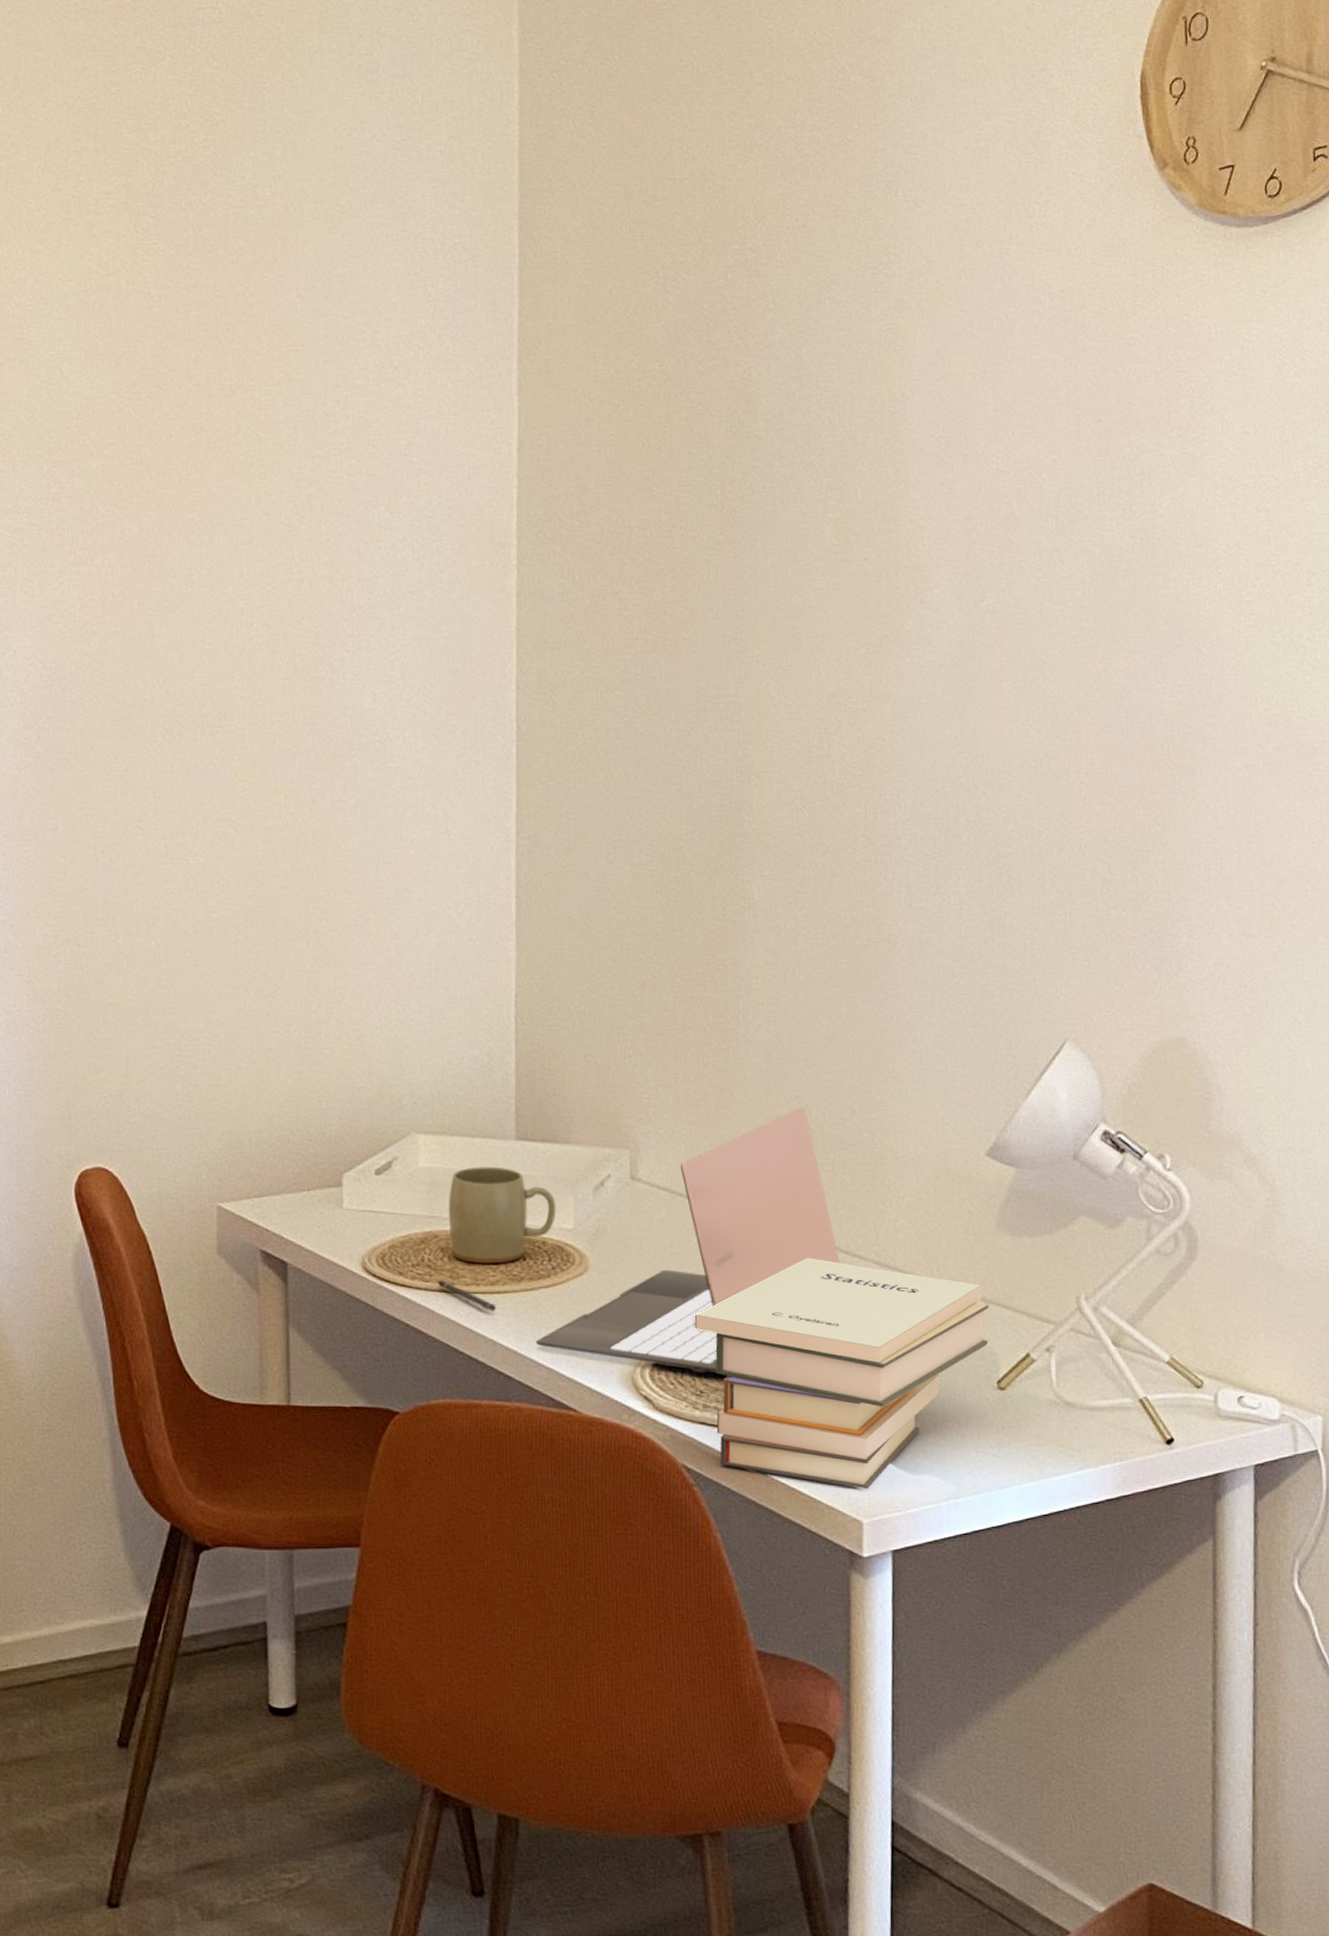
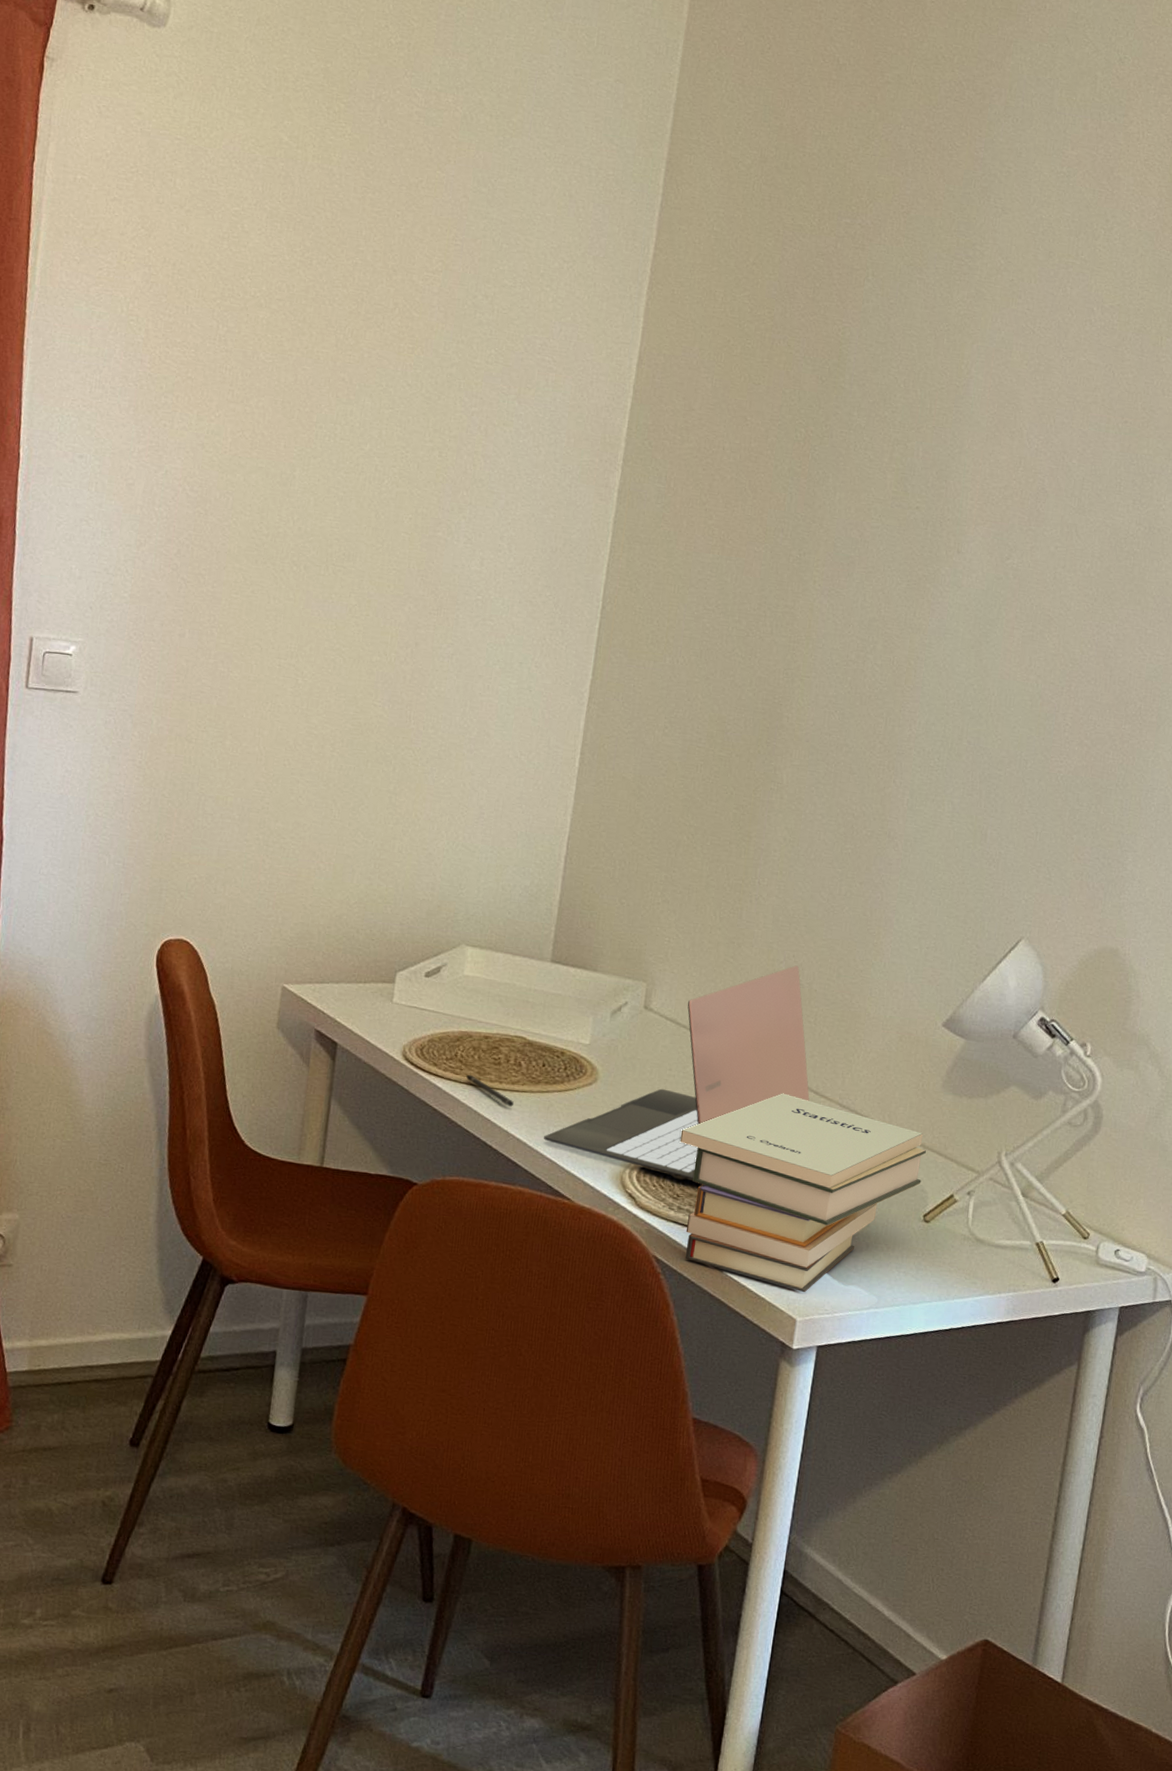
mug: present [448,1166,556,1264] -> none [482,980,578,1067]

